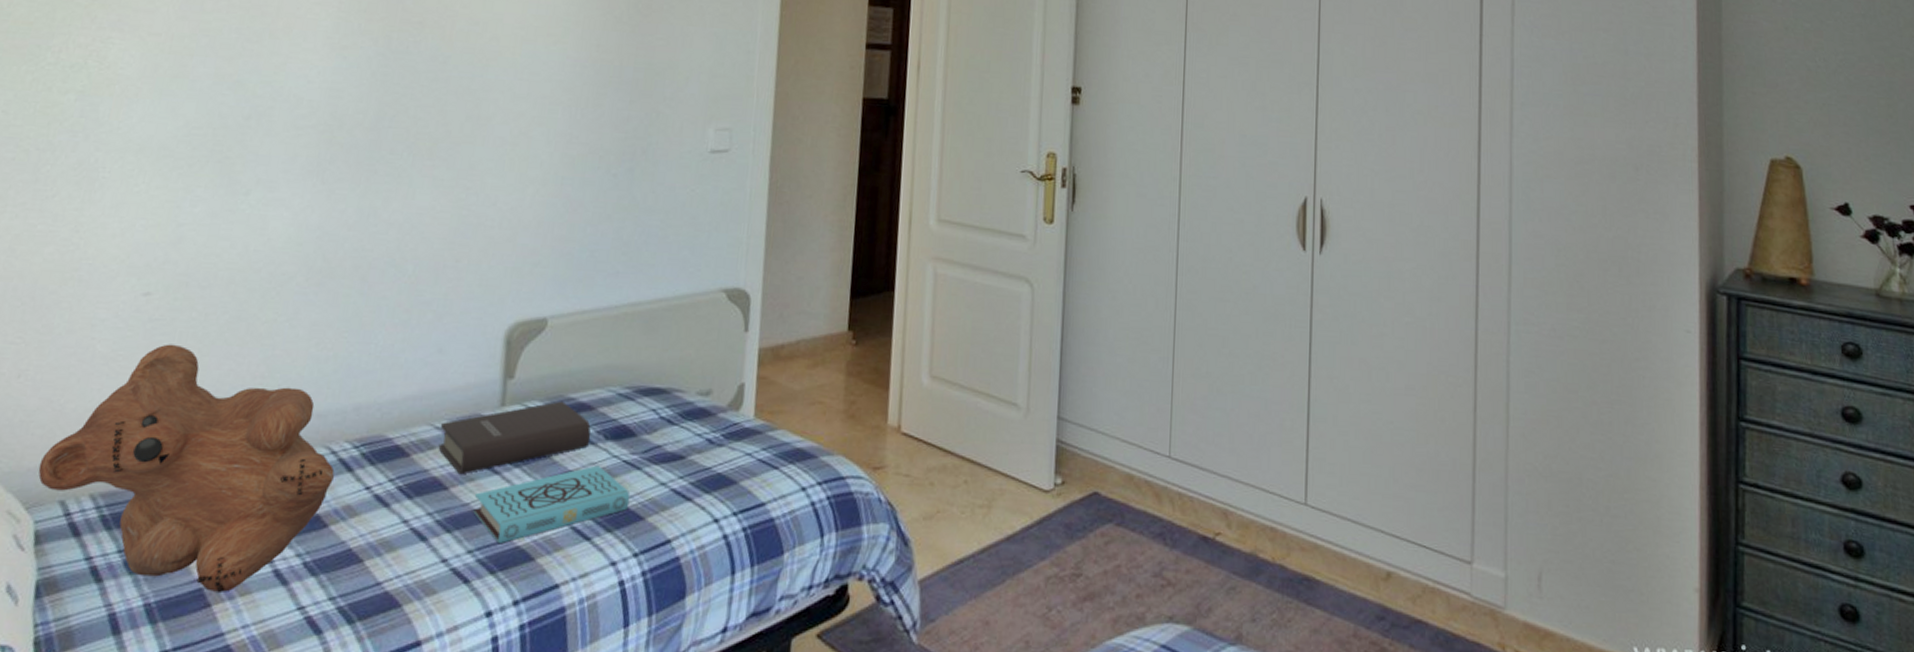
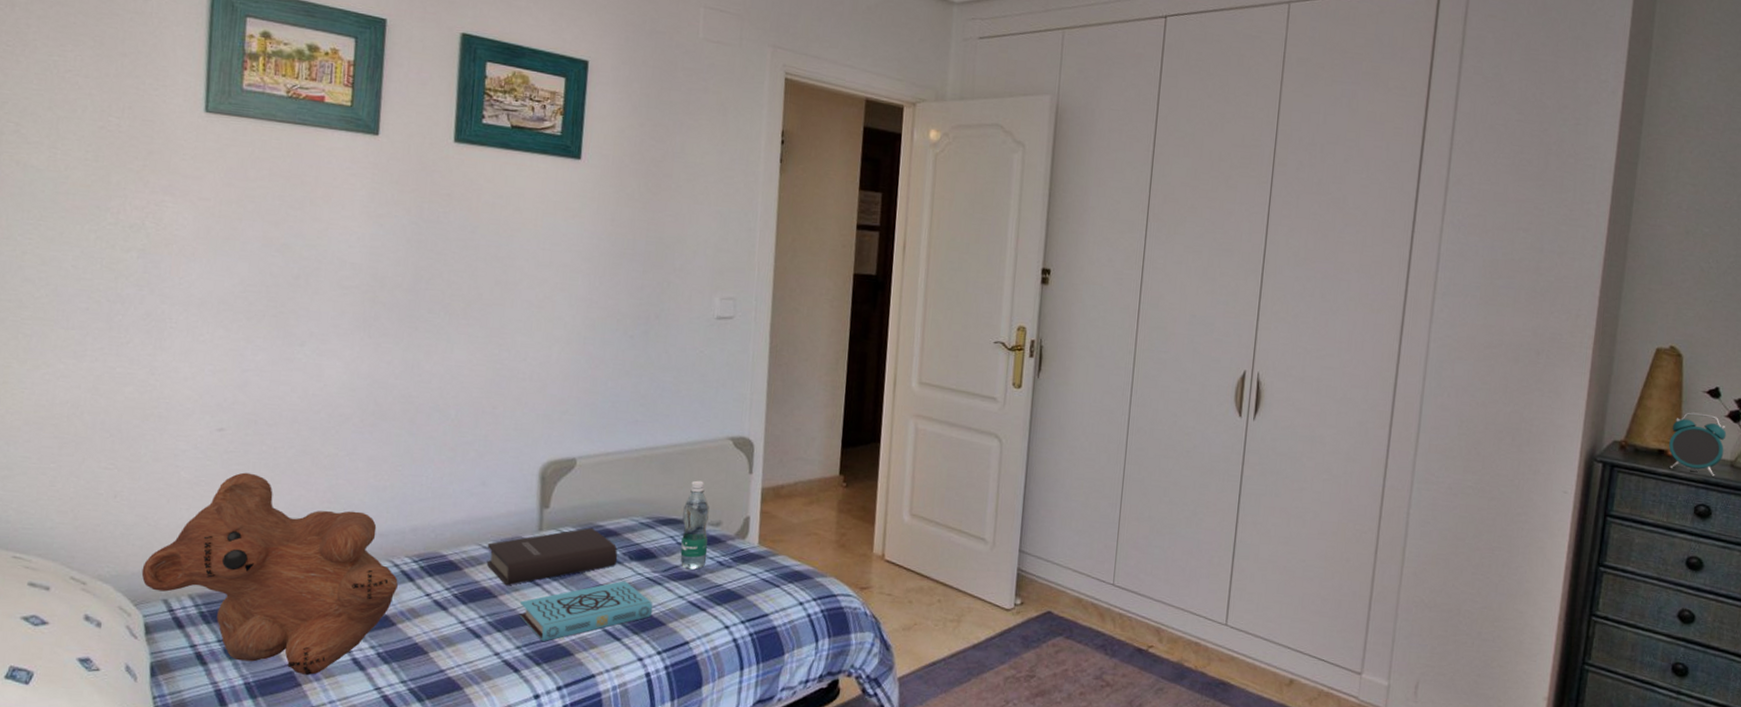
bottle: none [663,341,698,450] -> present [680,480,710,570]
alarm clock: none [1801,232,1866,310] -> present [1669,412,1727,478]

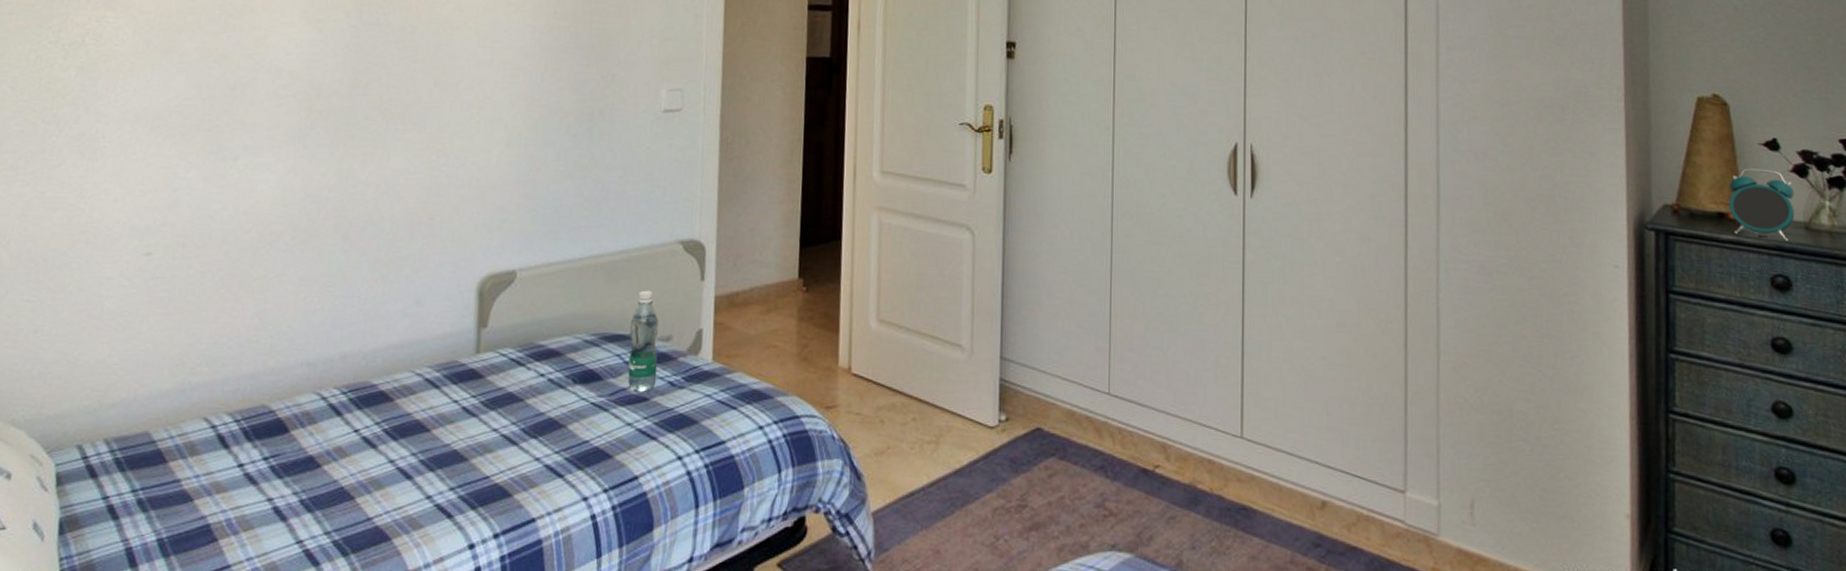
teddy bear: present [141,472,398,676] -> none [56,300,325,529]
book: present [486,527,618,586] -> none [419,347,560,418]
book: present [519,581,653,642] -> none [454,407,599,482]

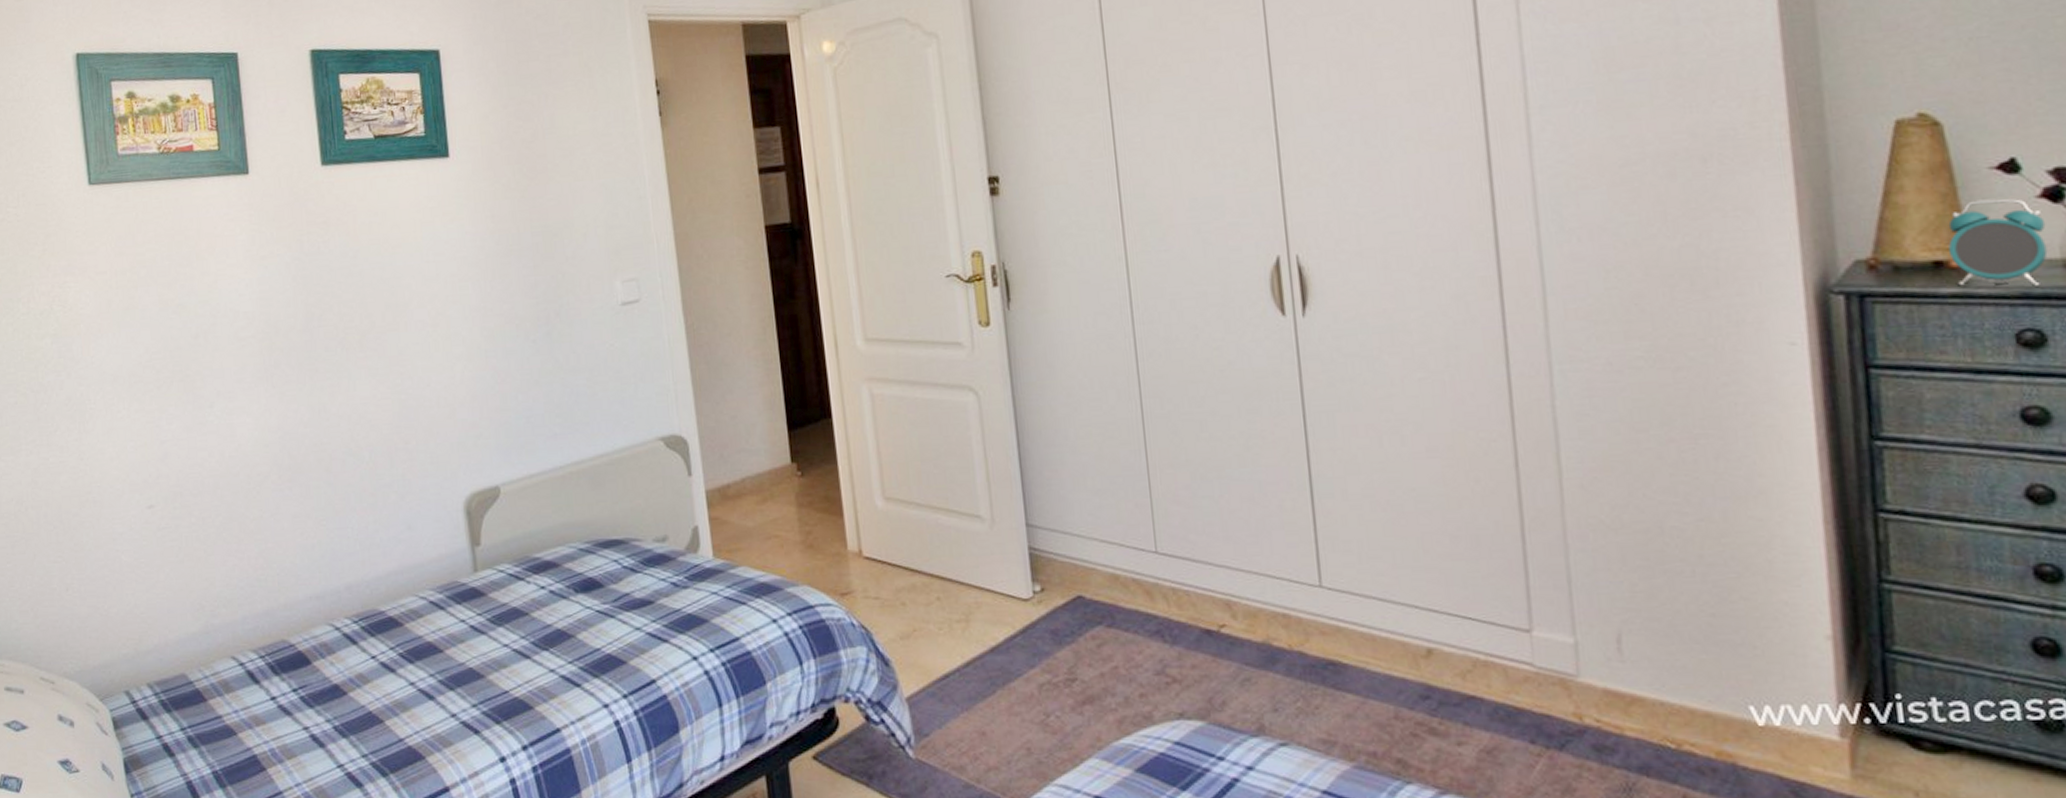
bottle: present [627,290,659,392] -> none [623,492,659,596]

